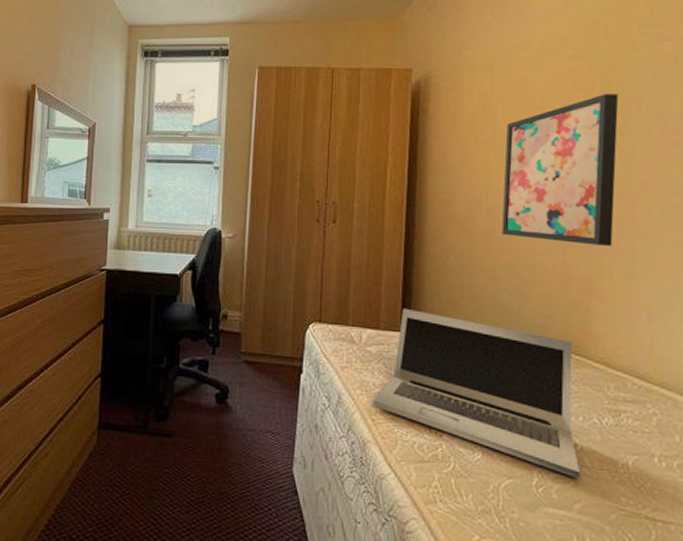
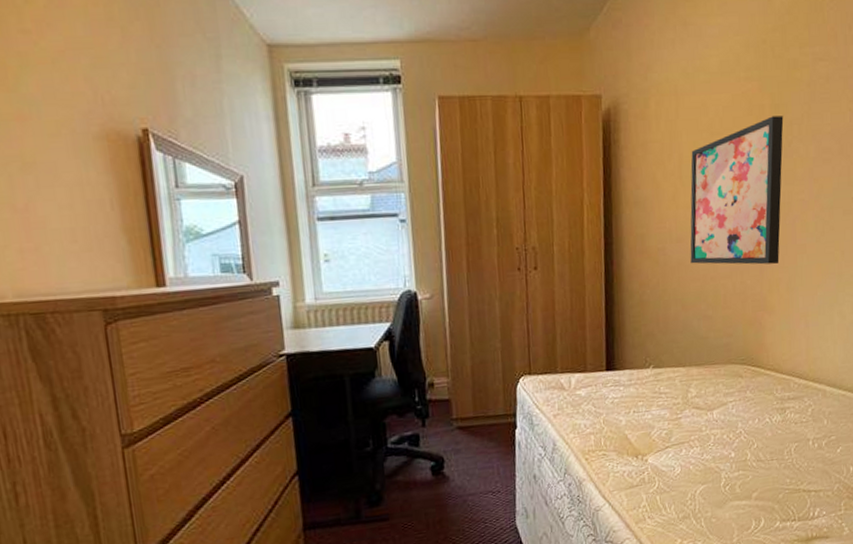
laptop: present [373,308,580,479] -> none [586,347,756,473]

